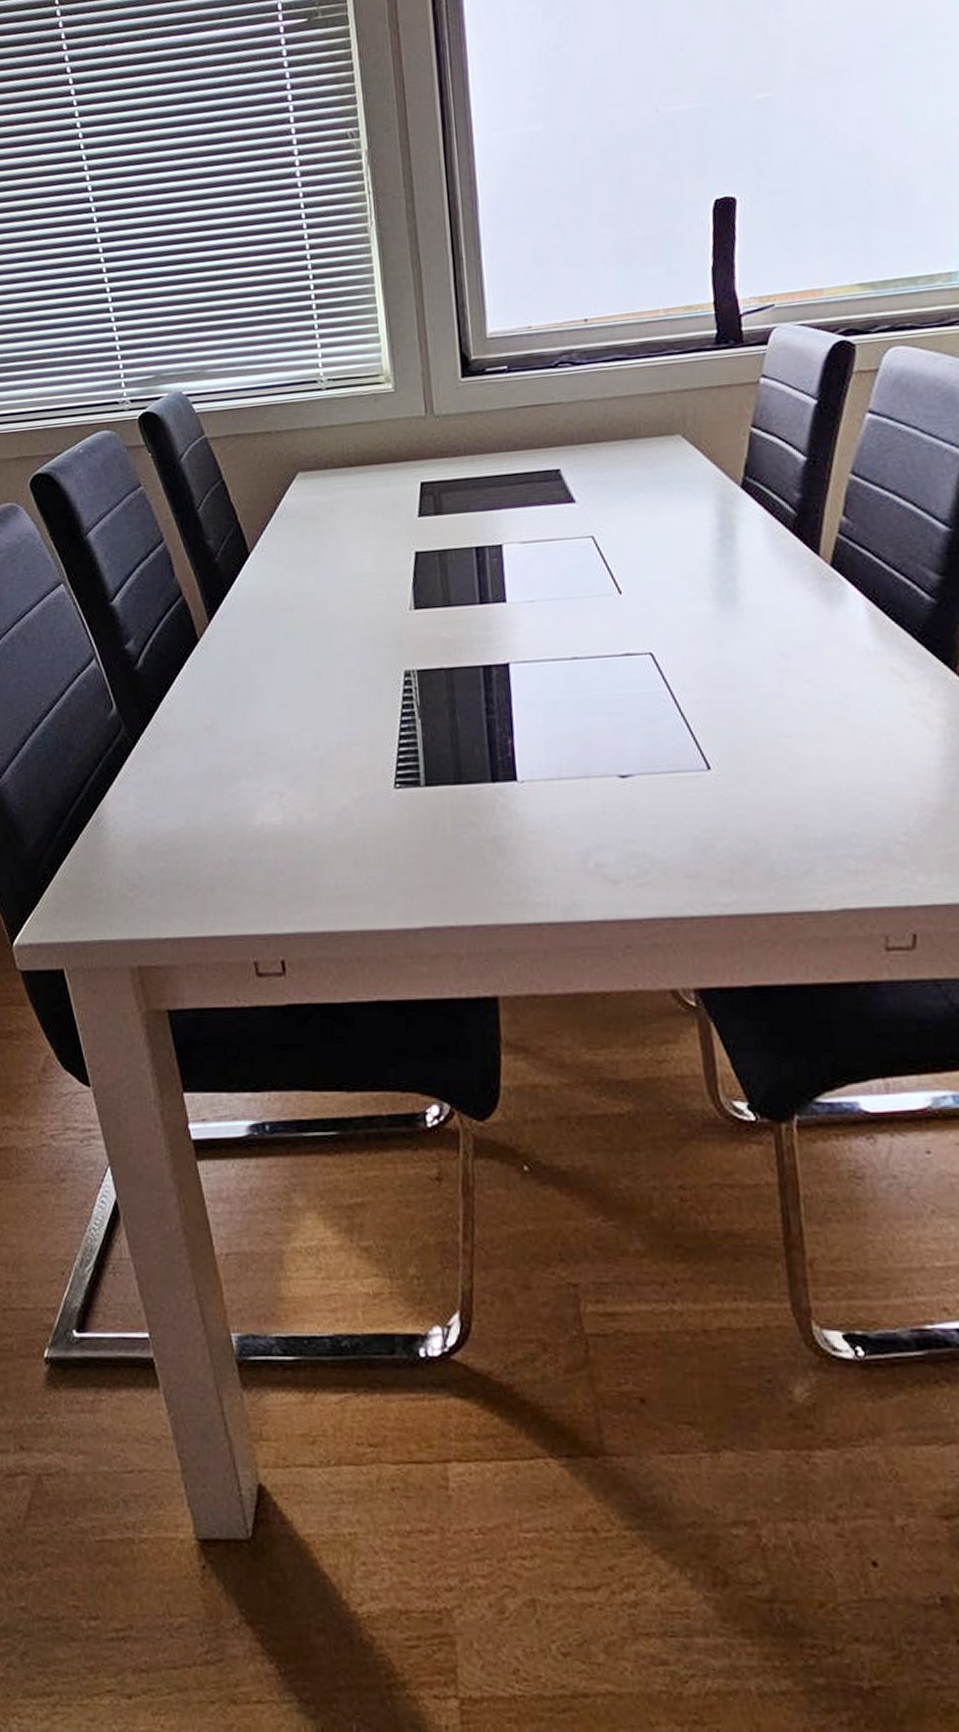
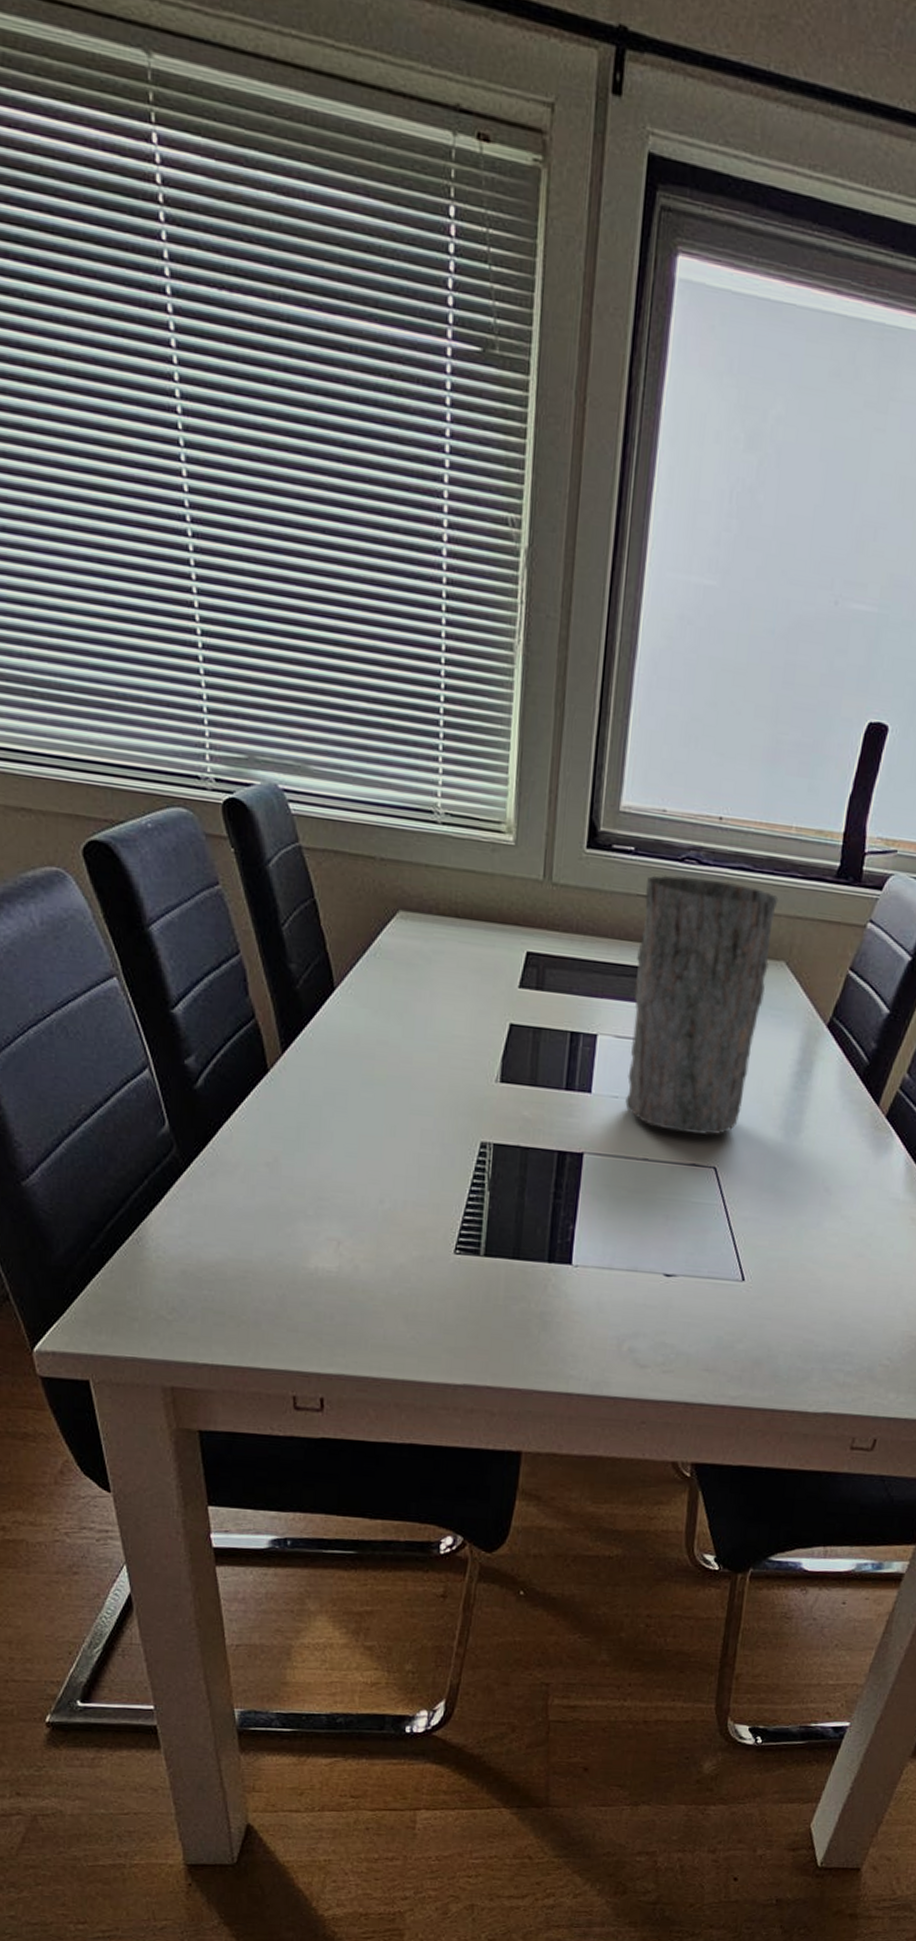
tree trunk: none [525,373,667,624] -> present [625,875,779,1136]

